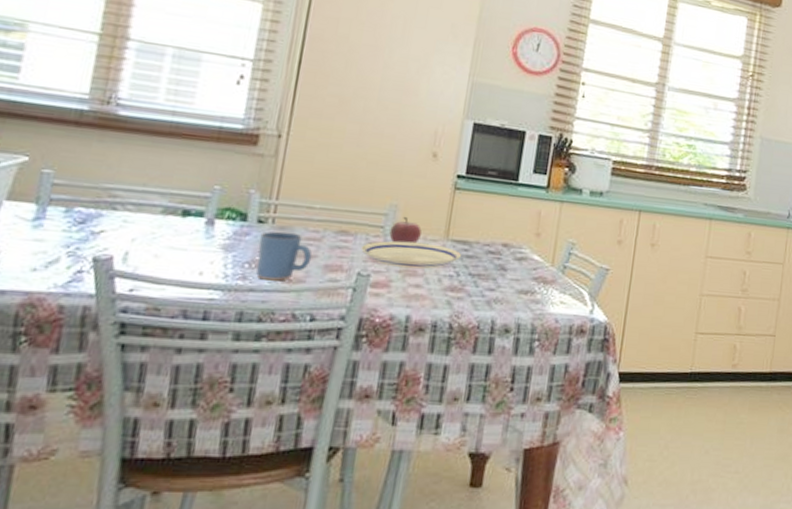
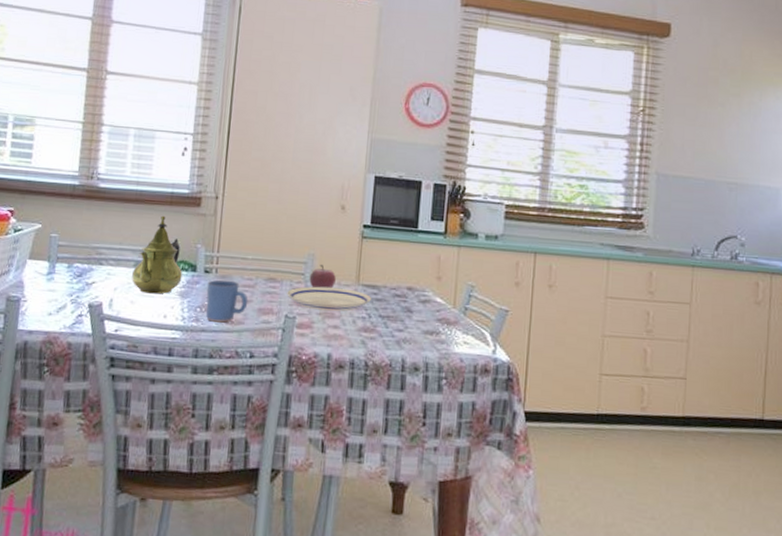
teapot: none [157,153,228,247] -> present [131,215,183,294]

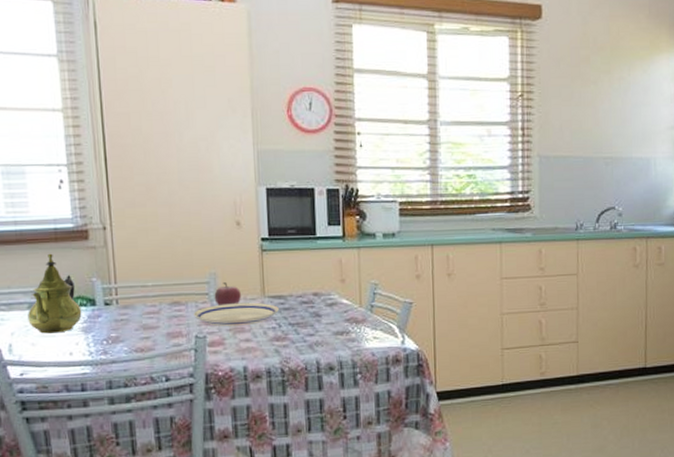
mug: present [206,279,248,323] -> none [109,309,155,352]

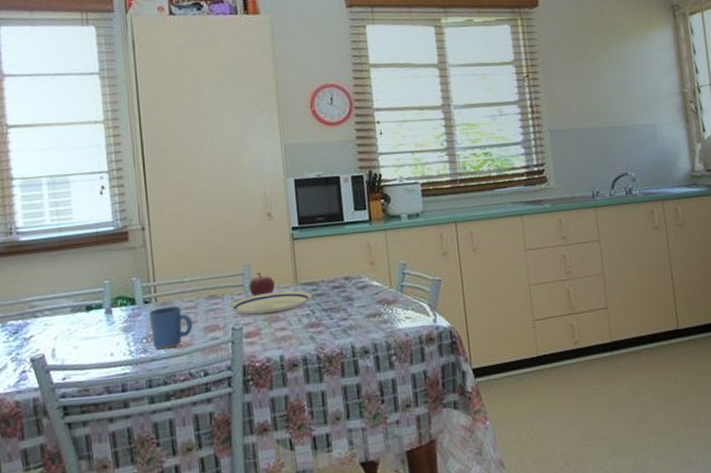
teapot: present [27,253,82,334] -> none [69,256,122,336]
mug: none [109,309,155,352] -> present [149,305,193,350]

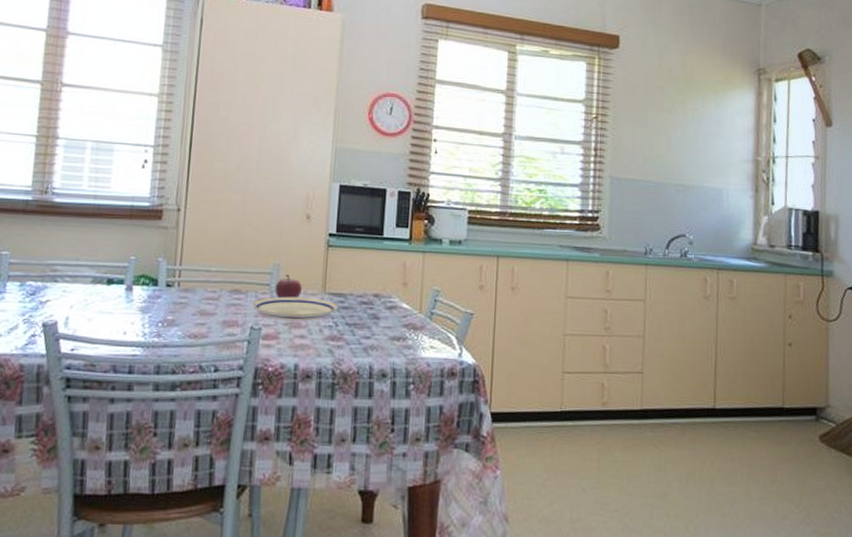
mug: present [149,305,193,350] -> none [168,293,212,337]

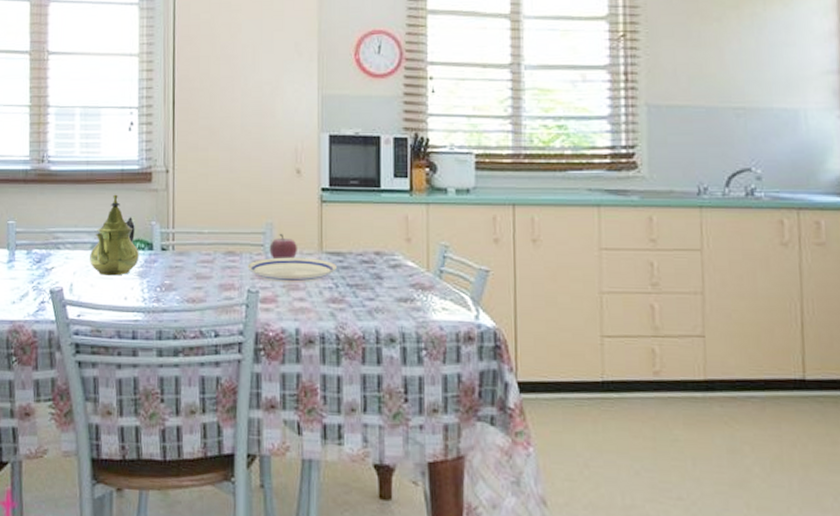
teapot: none [88,229,143,311] -> present [89,194,139,276]

